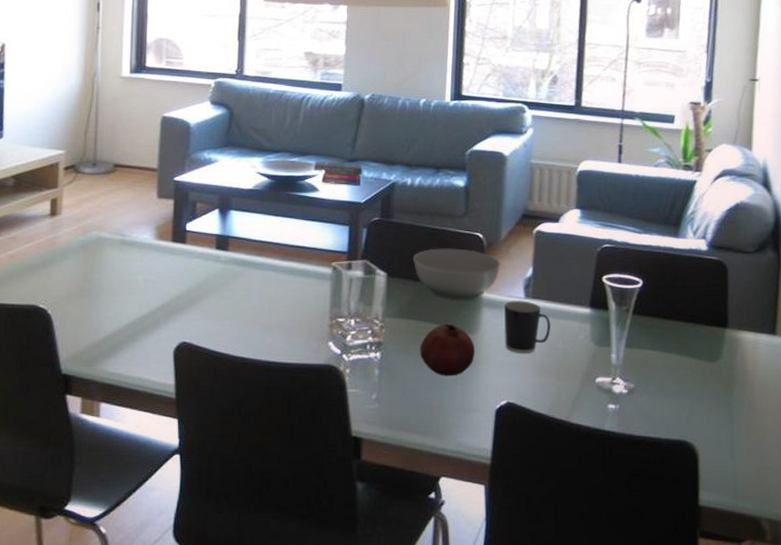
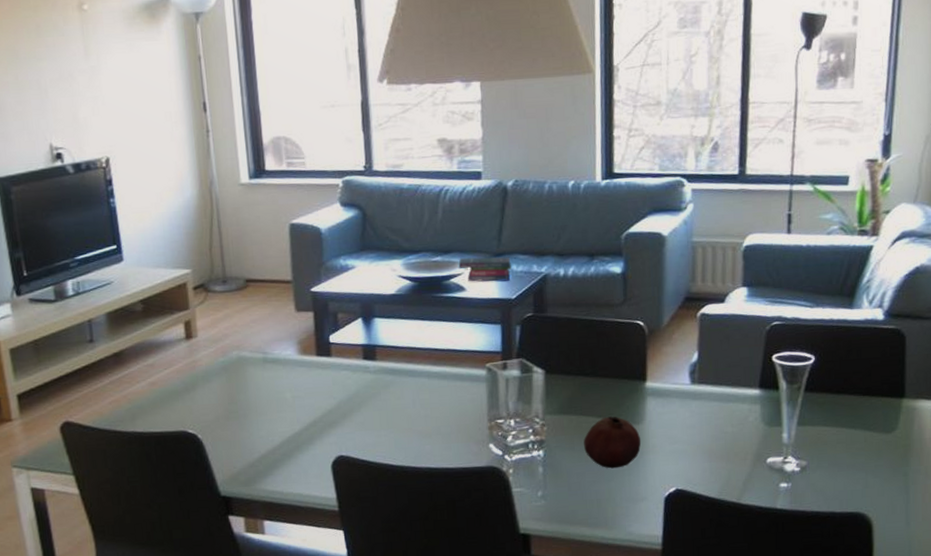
bowl: present [412,248,502,300] -> none [570,338,665,392]
mug: present [504,301,551,353] -> none [669,387,719,440]

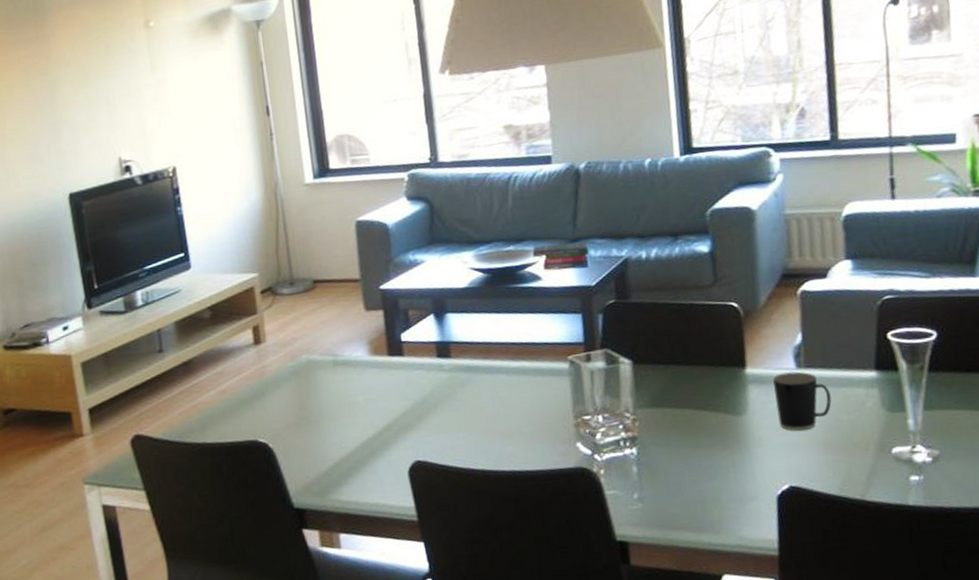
fruit: present [584,416,641,469] -> none [680,407,746,466]
mug: none [669,387,719,440] -> present [773,371,832,431]

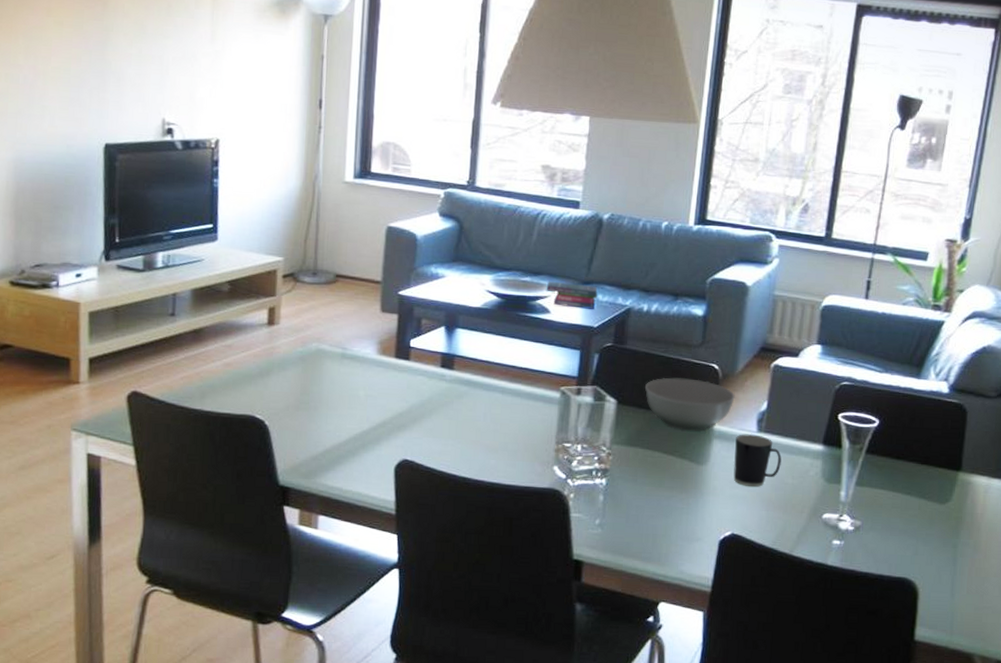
bowl: none [659,321,765,380] -> present [644,377,736,431]

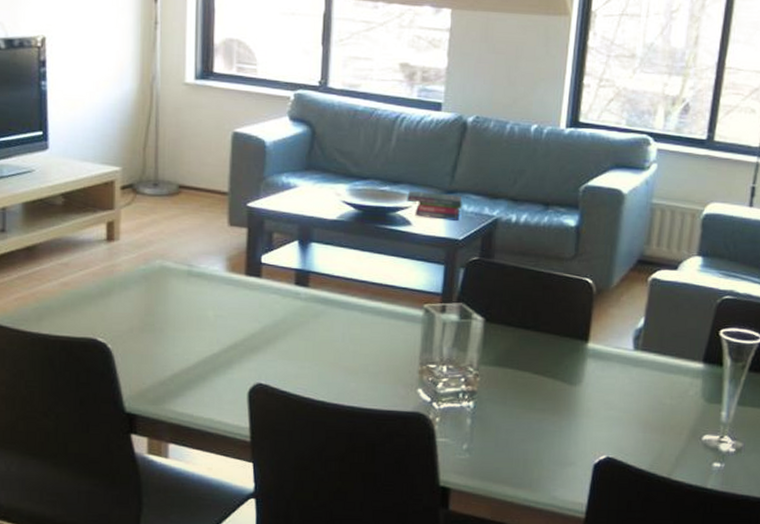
bowl: present [644,377,736,431] -> none [513,293,611,350]
mug: present [733,434,782,487] -> none [608,352,659,408]

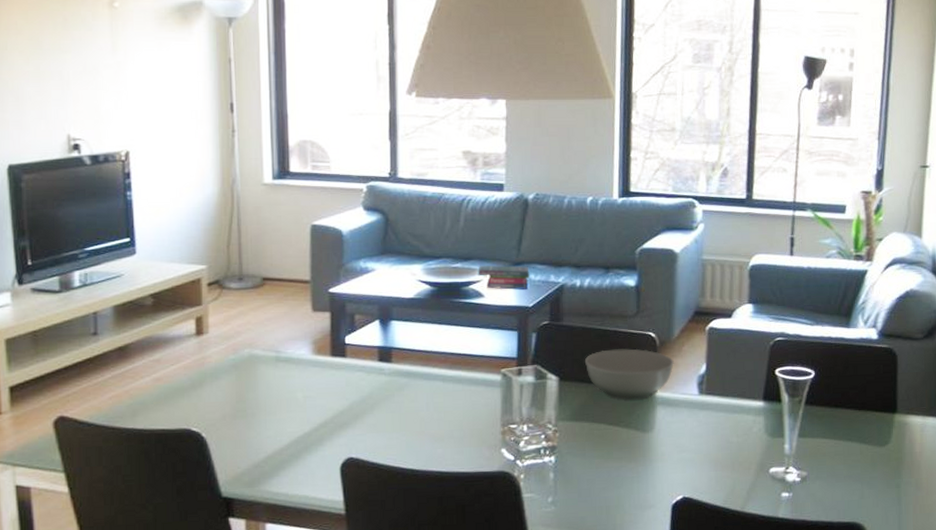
bowl: none [513,293,611,350] -> present [584,348,675,400]

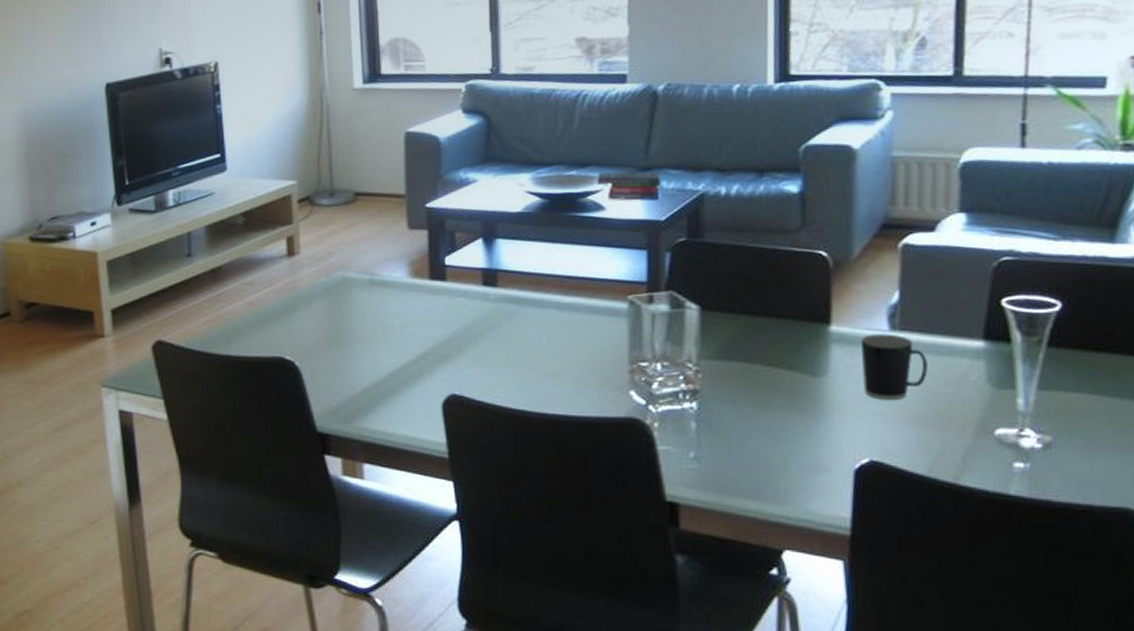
bowl: present [584,348,675,400] -> none [733,271,856,336]
mug: none [678,397,725,449] -> present [861,334,928,400]

